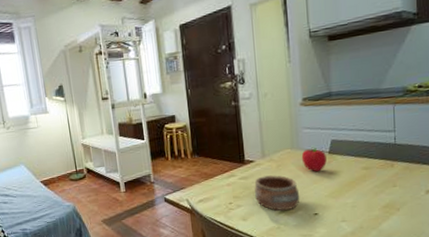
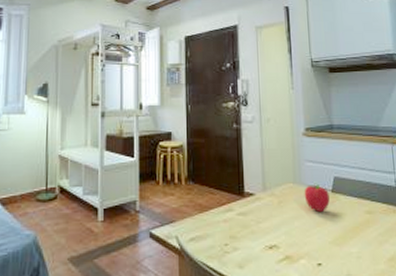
pottery: present [254,175,300,211] -> none [254,213,303,257]

